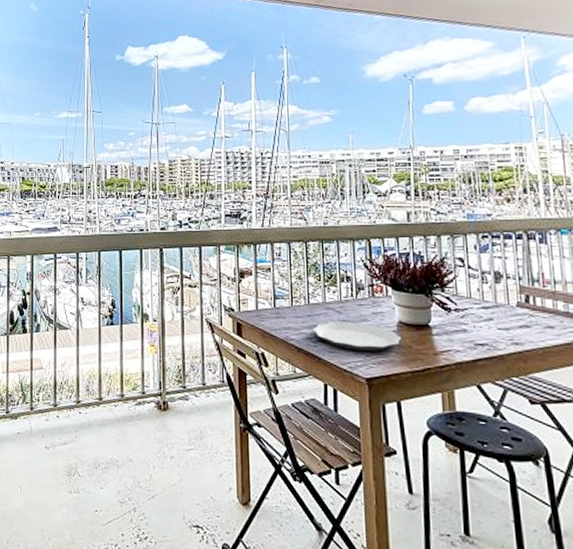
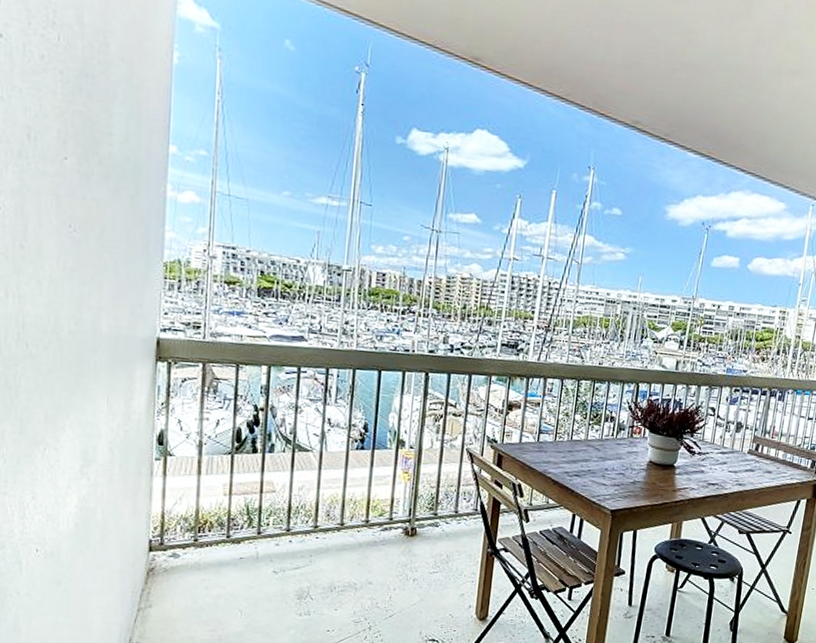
plate: present [312,321,402,351] -> none [570,458,649,486]

